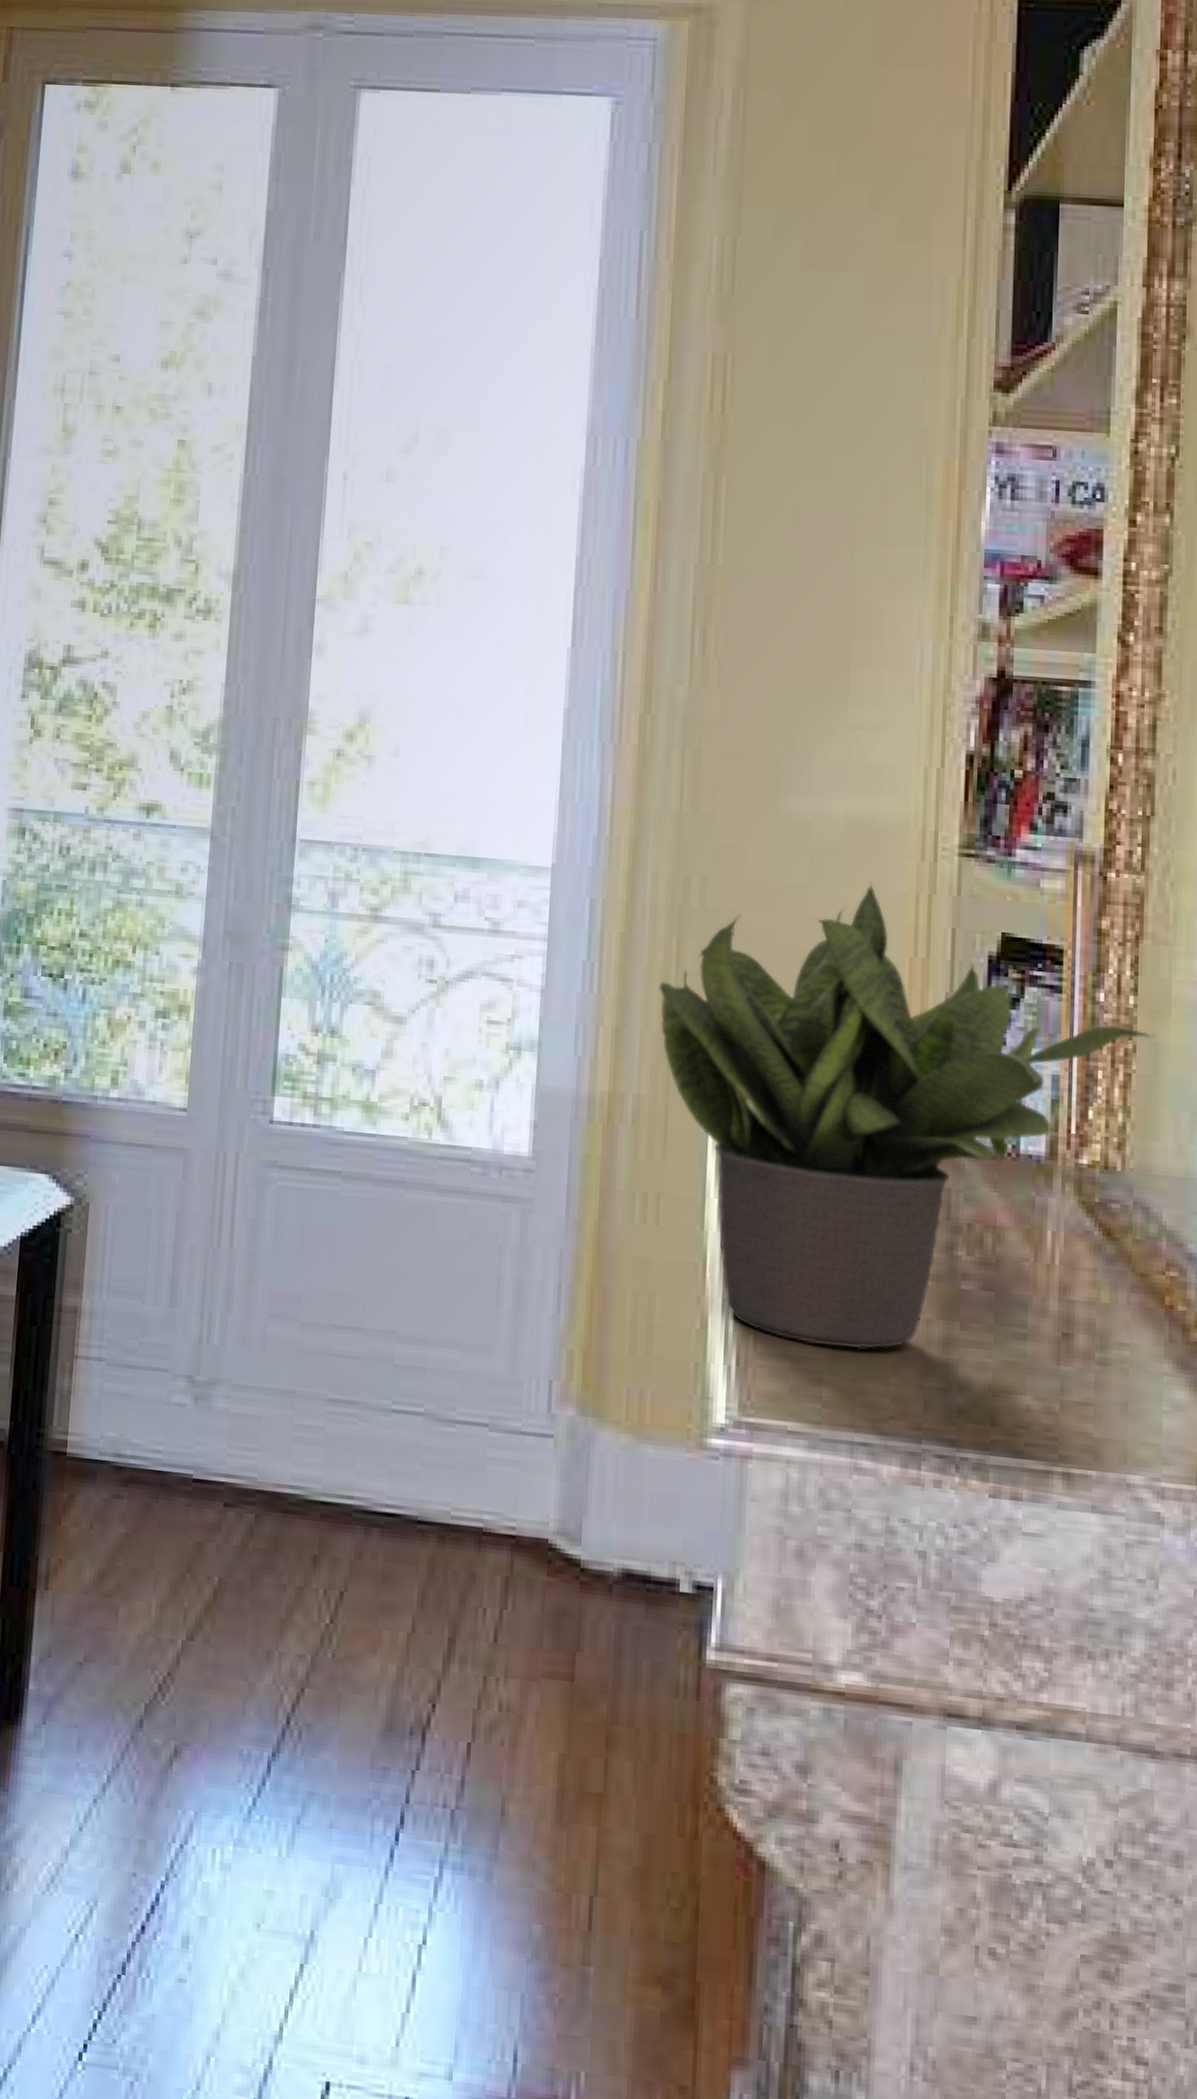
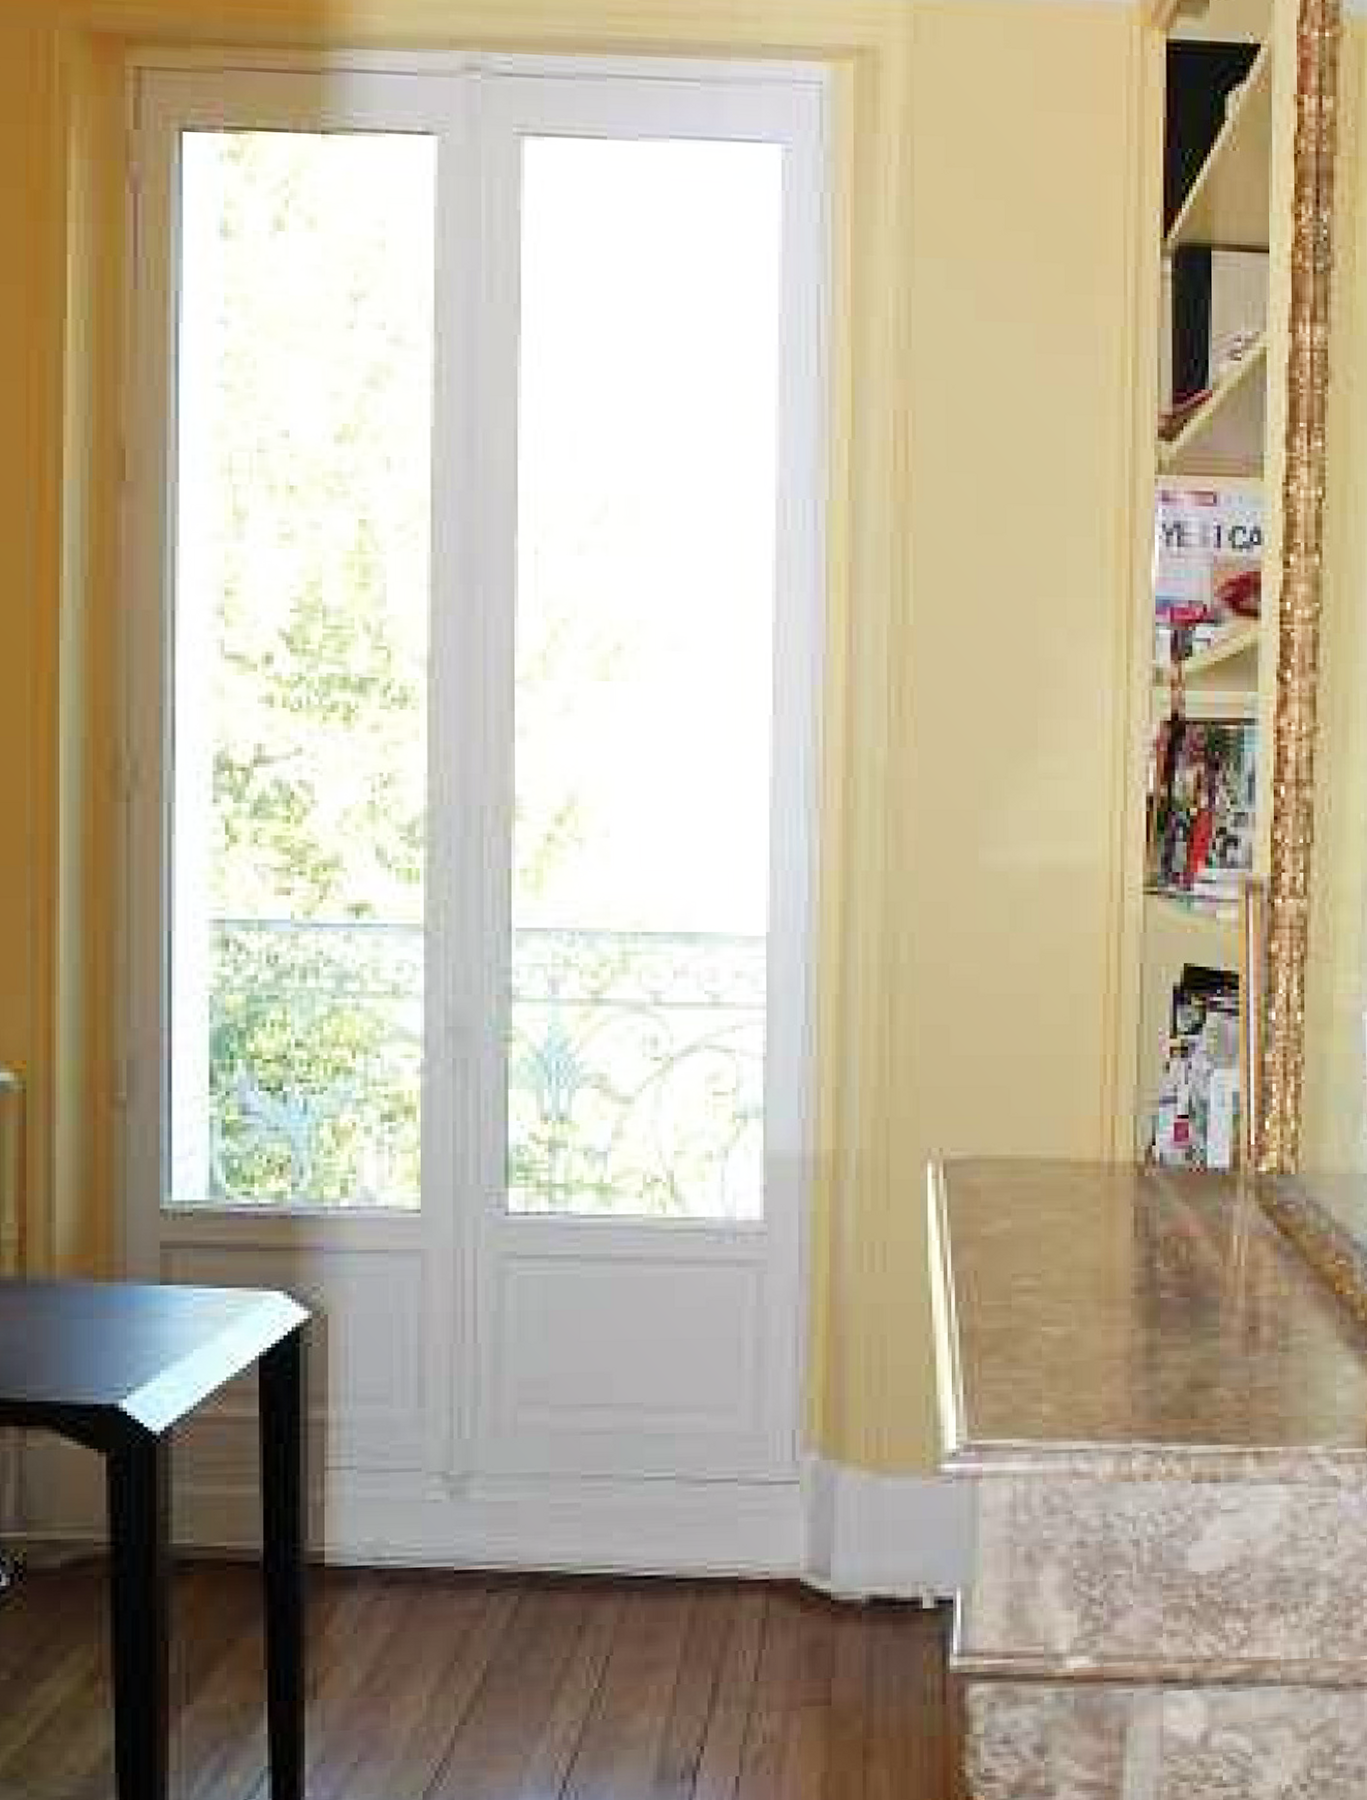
potted plant: present [658,882,1156,1349] -> none [873,925,1321,1365]

